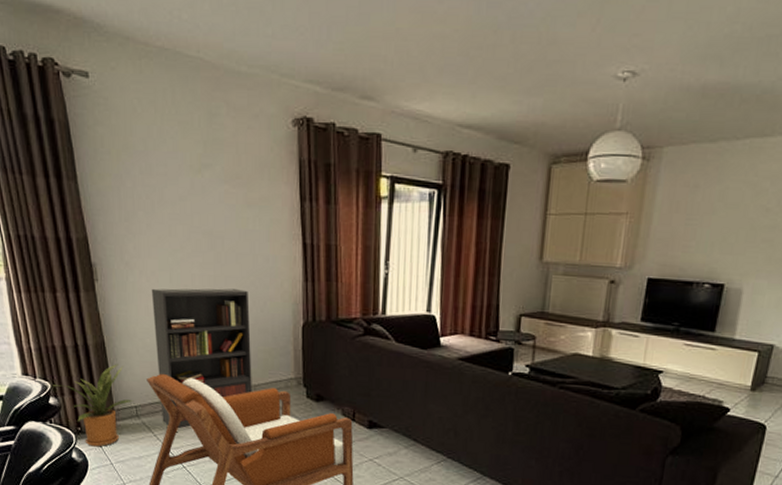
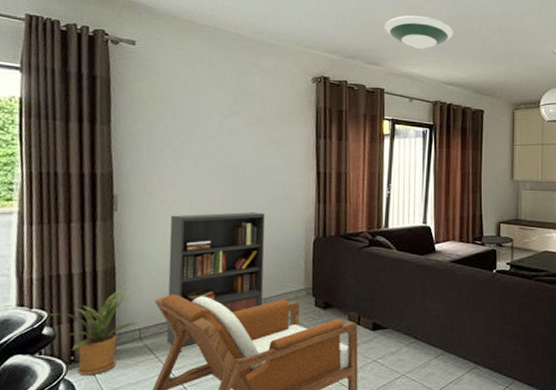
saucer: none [382,23,475,75] -> present [384,15,454,49]

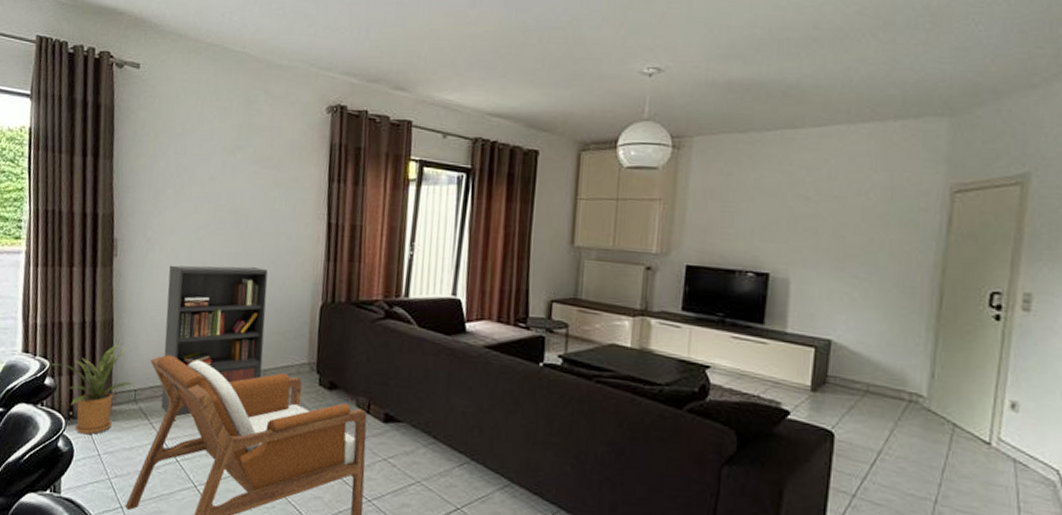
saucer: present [384,15,454,49] -> none [416,25,505,69]

